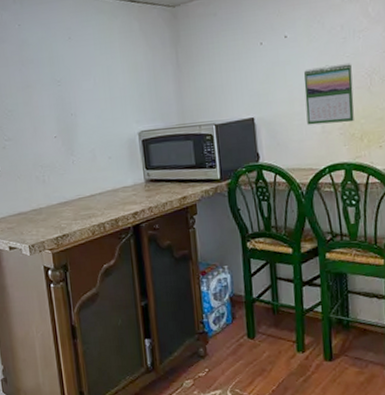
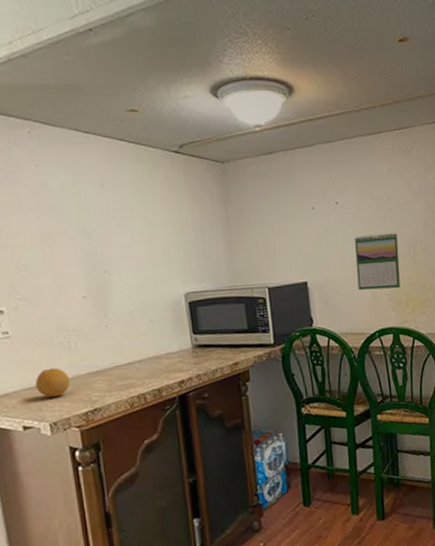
fruit: none [17,198,45,224] -> present [34,367,71,398]

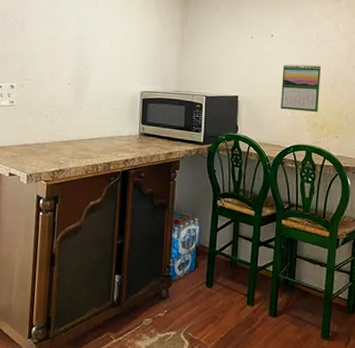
fruit: present [34,367,71,398] -> none [23,133,48,156]

